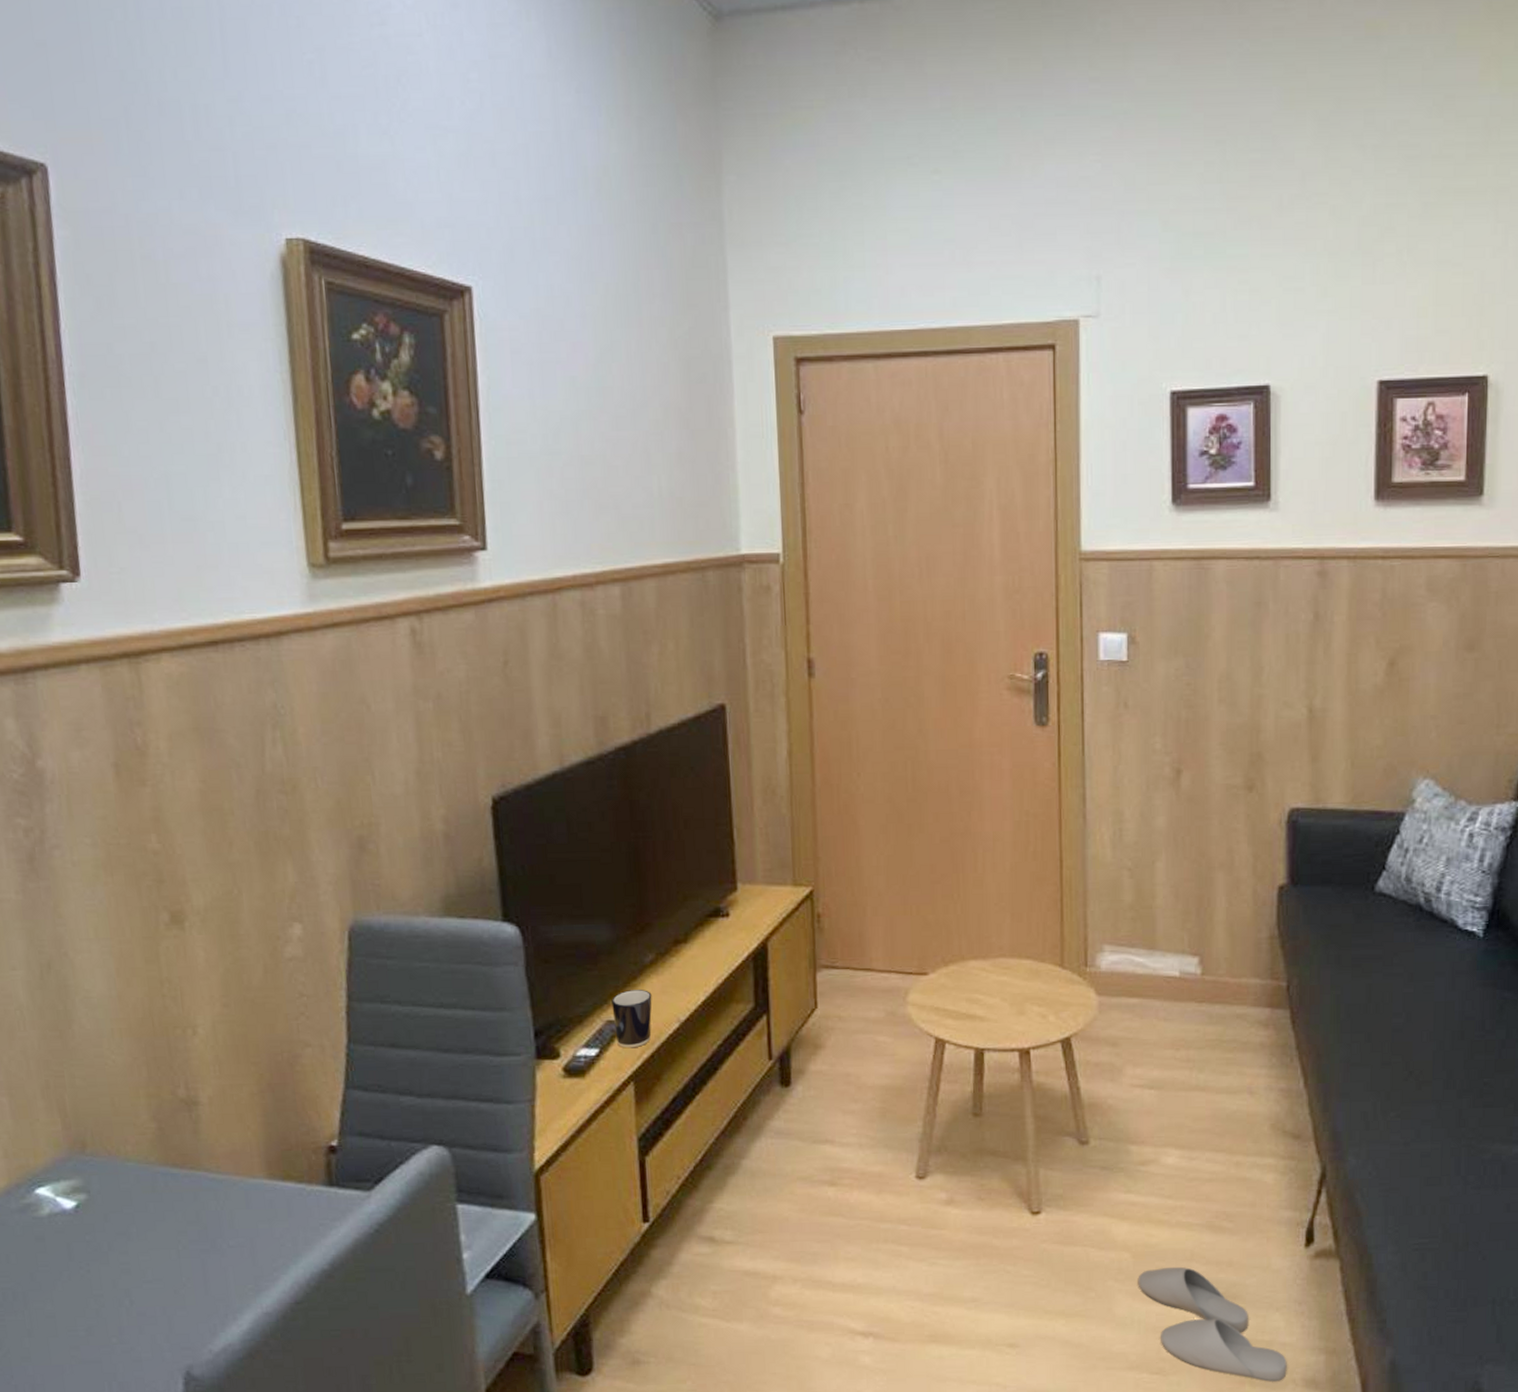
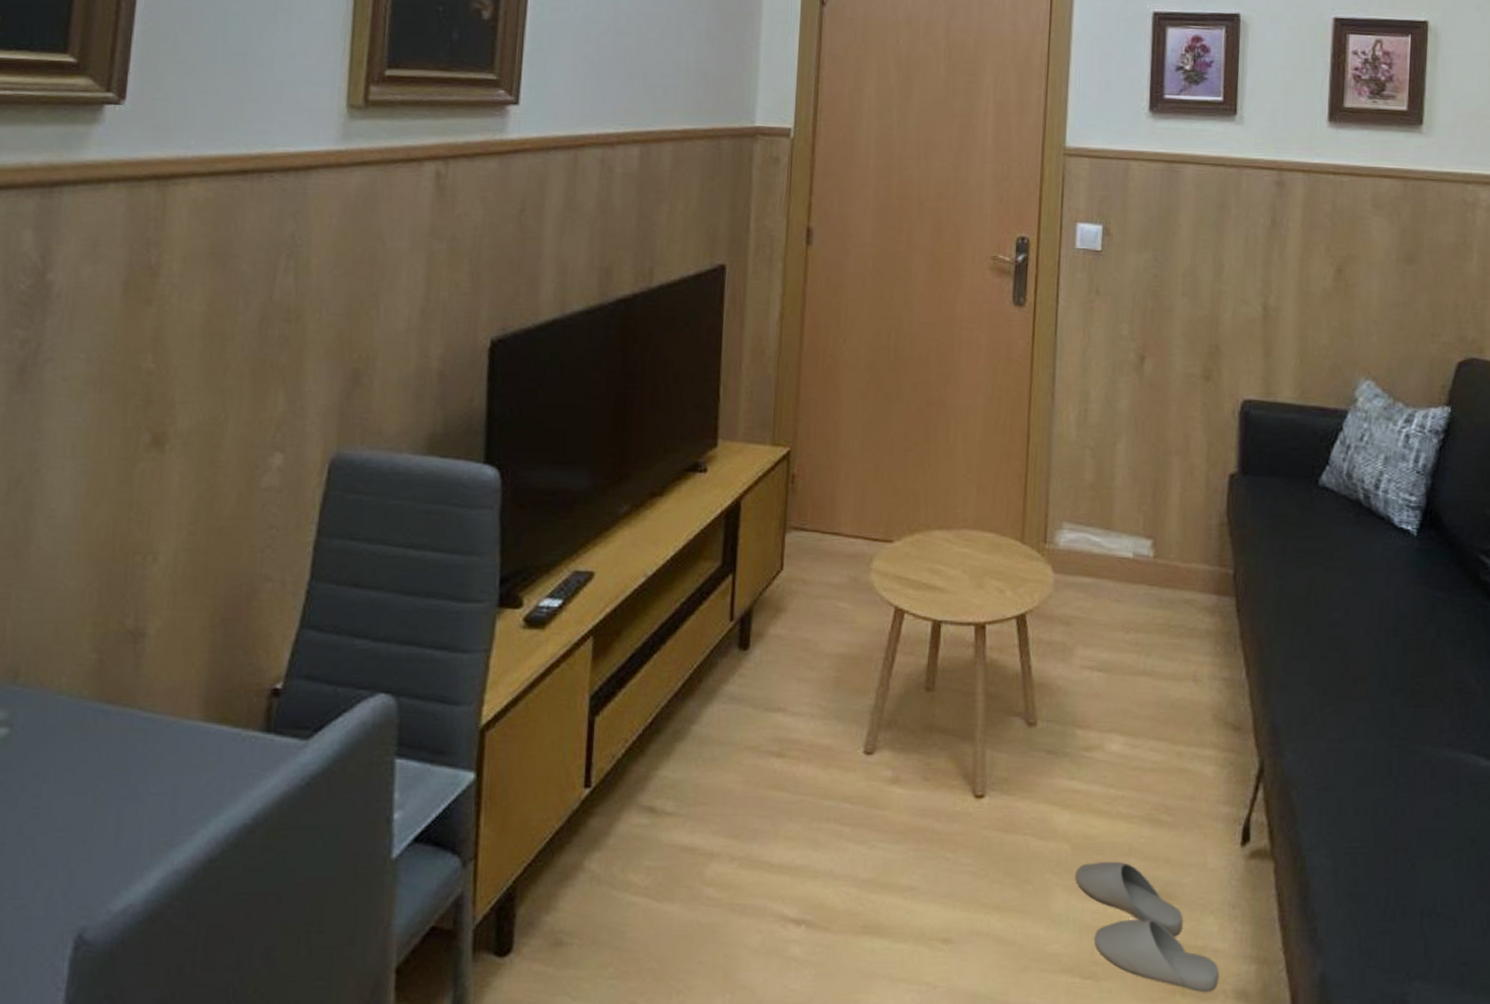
mug: present [611,990,652,1049] -> none [581,541,622,601]

